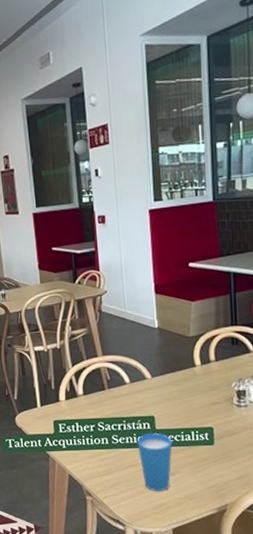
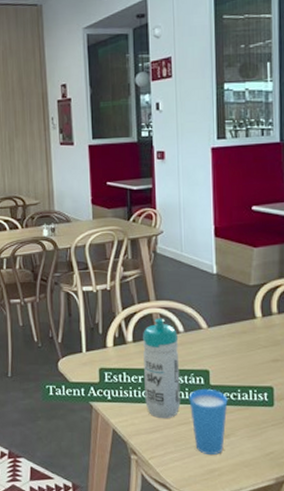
water bottle: none [92,371,130,463] -> present [143,318,181,419]

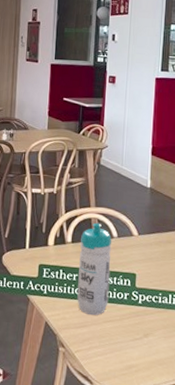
cup: present [189,388,228,456] -> none [116,290,150,353]

